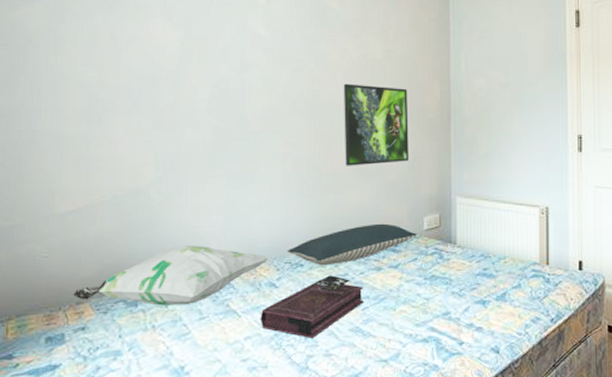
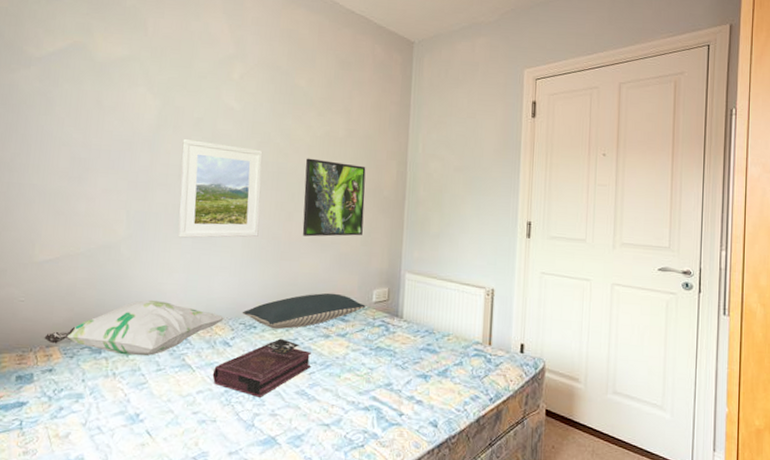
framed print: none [209,70,299,177] -> present [177,138,263,238]

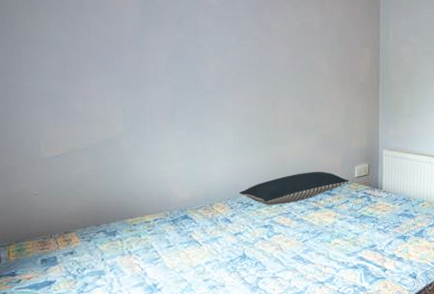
decorative pillow: present [44,300,224,356] -> none [61,187,223,236]
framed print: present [177,138,263,238] -> none [167,36,247,129]
book: present [212,338,311,397] -> none [218,213,304,264]
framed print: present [302,158,366,237] -> none [285,49,343,122]

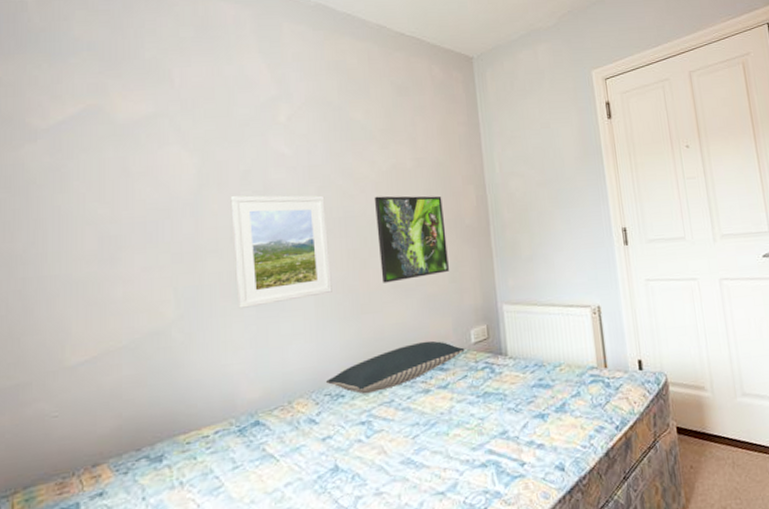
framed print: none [167,36,247,129] -> present [230,195,332,308]
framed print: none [285,49,343,122] -> present [374,196,449,283]

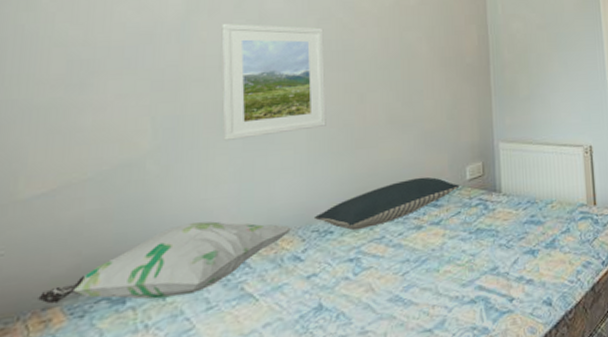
decorative pillow: none [89,385,305,462] -> present [38,221,291,305]
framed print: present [374,196,449,283] -> none [375,31,447,118]

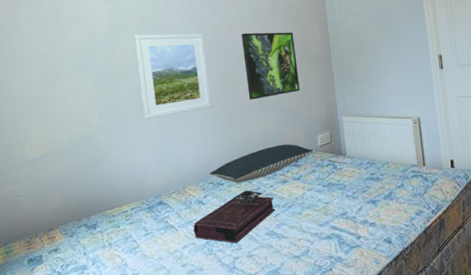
decorative pillow: present [38,221,291,305] -> none [46,175,195,227]
book: none [282,239,404,316] -> present [193,190,276,243]
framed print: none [375,31,447,118] -> present [241,32,300,100]

